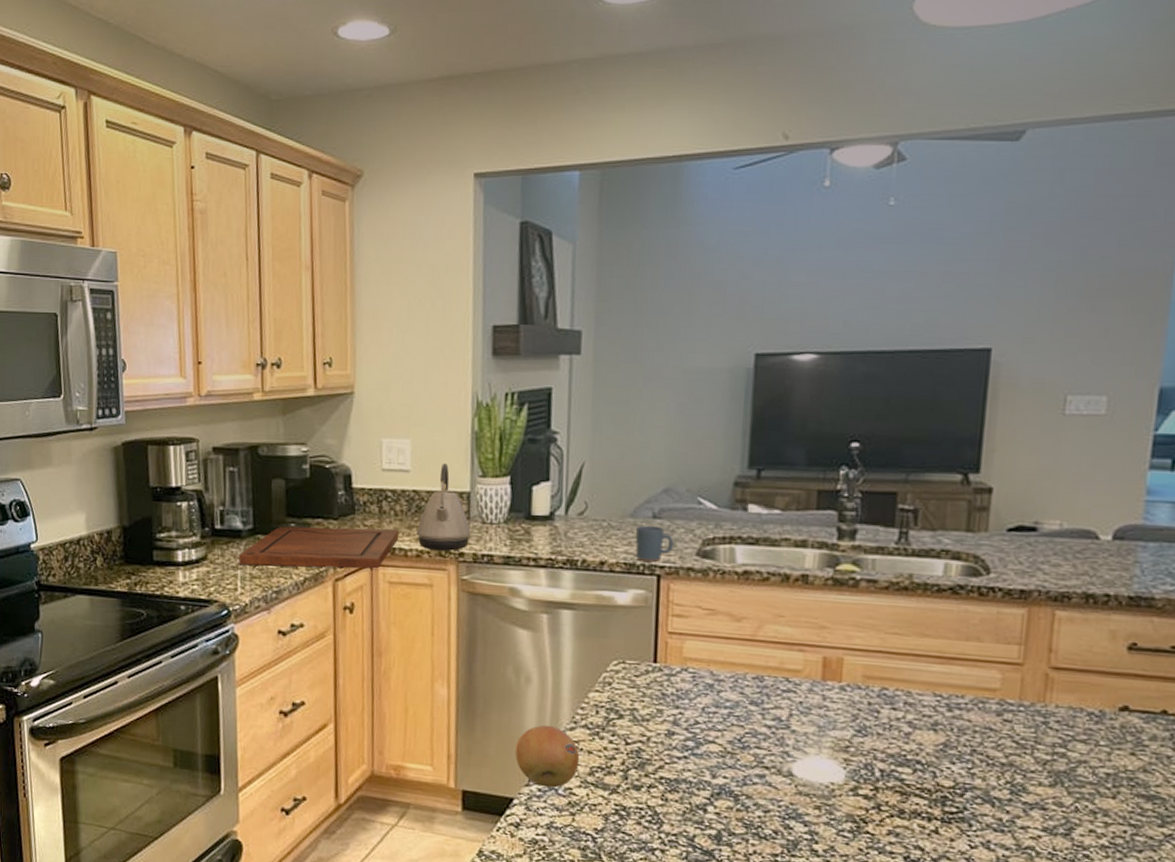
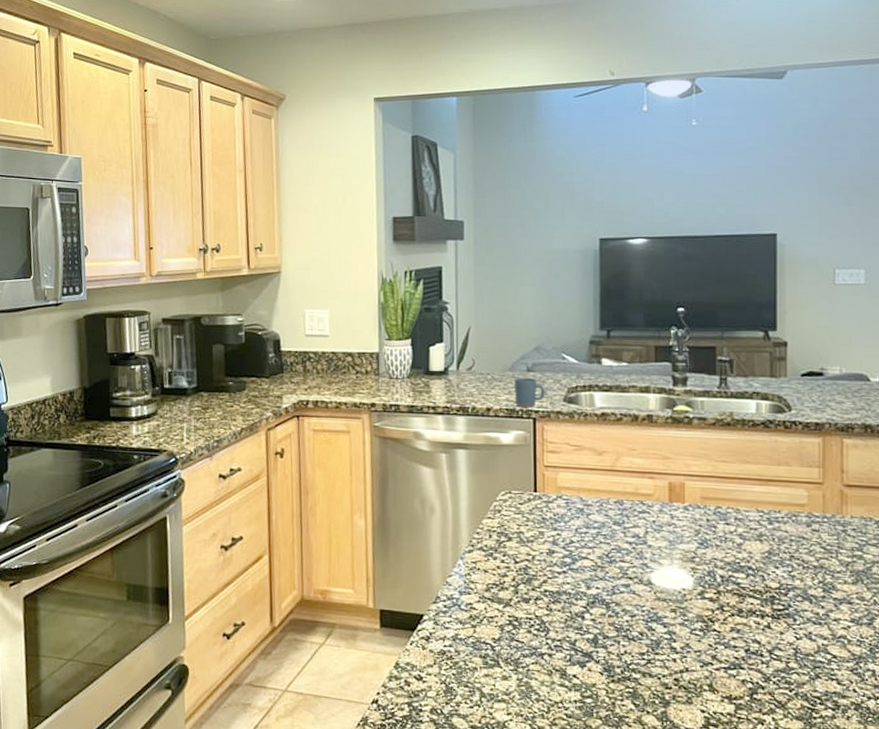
cutting board: present [239,526,400,569] -> none [185,384,321,420]
kettle: present [416,463,471,552] -> none [335,329,381,403]
fruit: present [515,725,580,788] -> none [424,549,478,604]

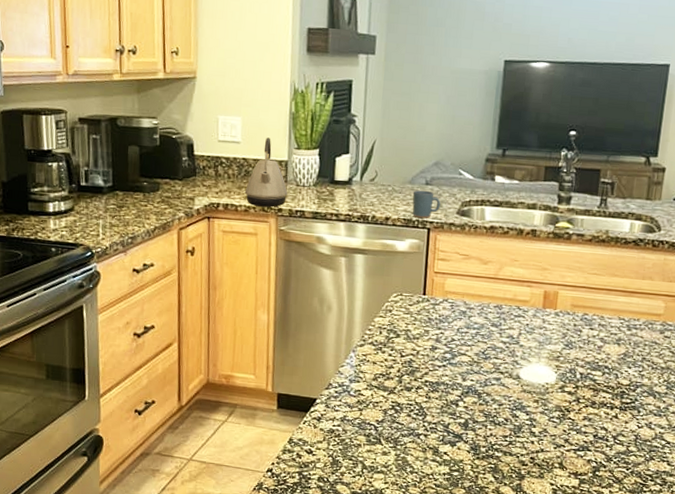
kettle: none [335,329,381,403] -> present [244,137,288,208]

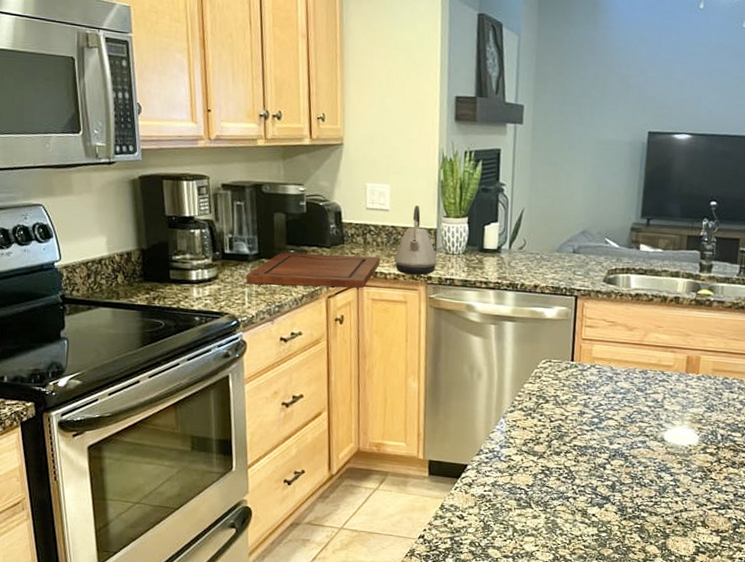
cutting board: none [101,184,232,221] -> present [246,252,381,289]
mug: present [412,190,441,218] -> none [560,258,588,286]

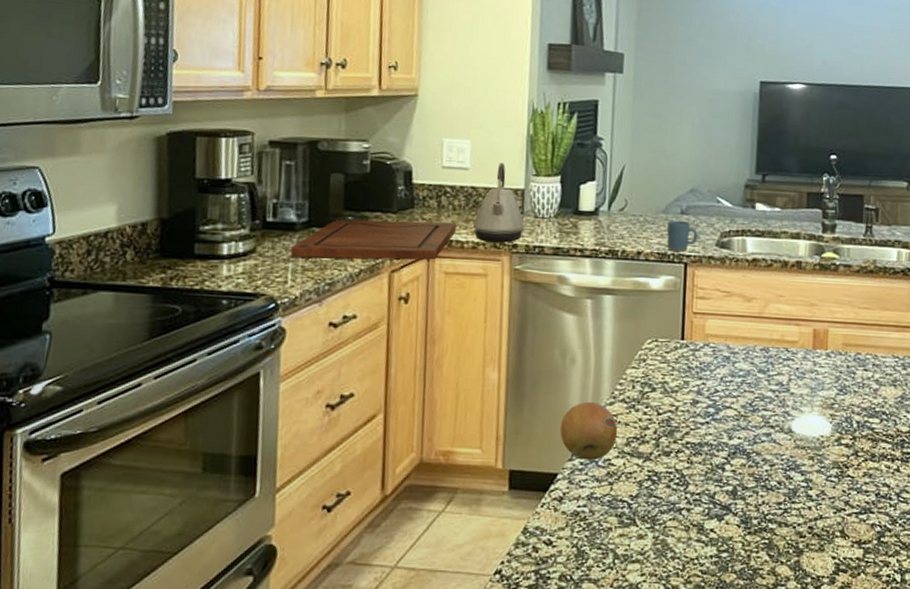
fruit: none [469,409,517,456] -> present [560,401,618,460]
mug: none [560,258,588,286] -> present [666,220,698,251]

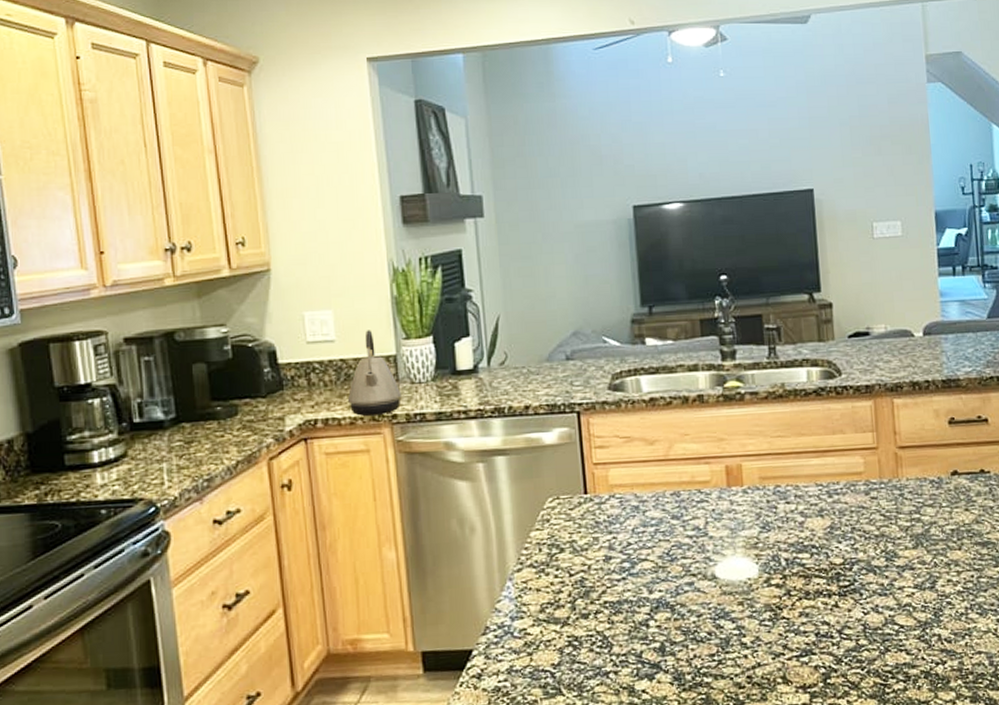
cutting board: present [290,219,457,261] -> none [163,399,331,458]
fruit: present [560,401,618,460] -> none [468,570,530,633]
mug: present [666,220,698,251] -> none [552,366,588,401]

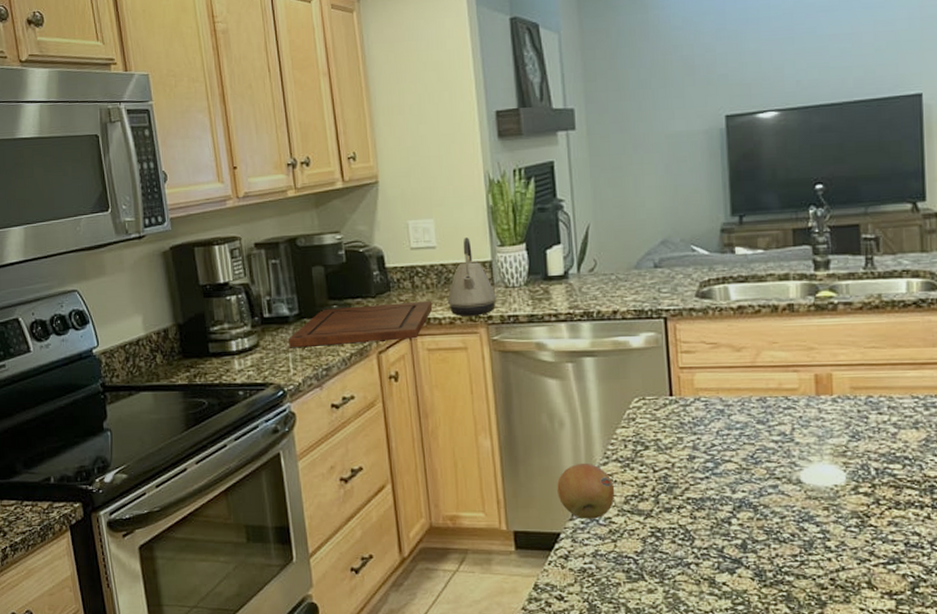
cutting board: none [163,399,331,458] -> present [289,300,433,348]
fruit: none [468,570,530,633] -> present [557,462,615,519]

